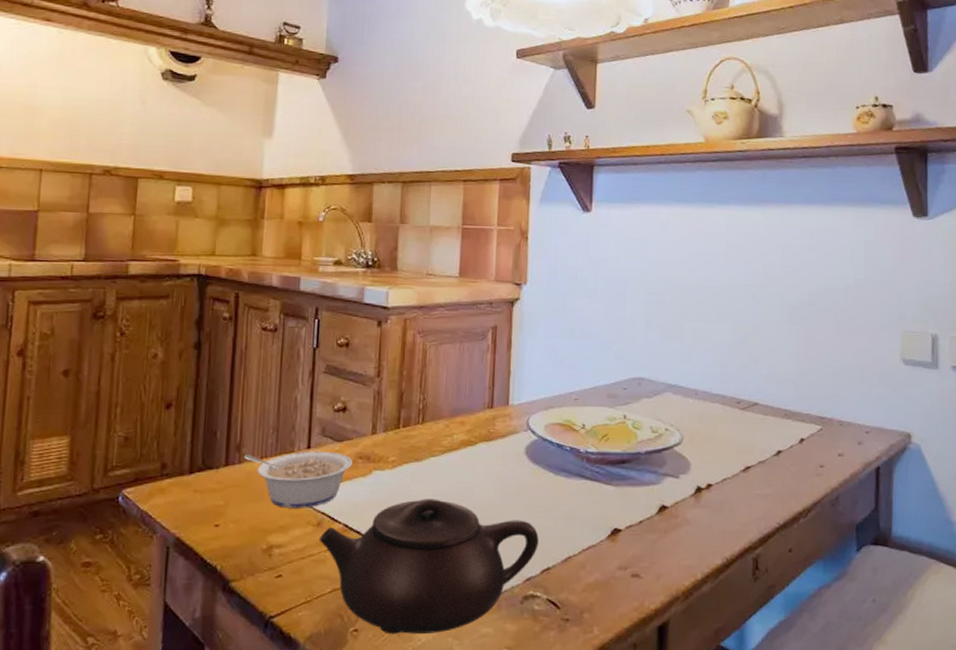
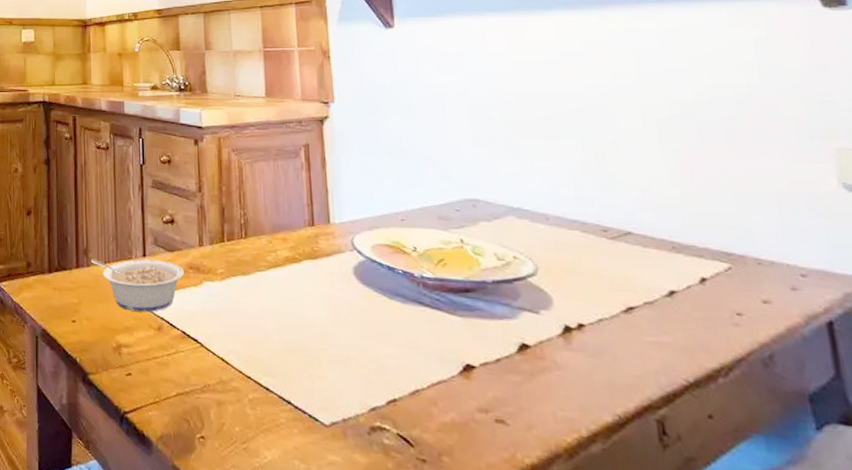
teapot: present [318,499,539,634] -> none [160,313,380,453]

